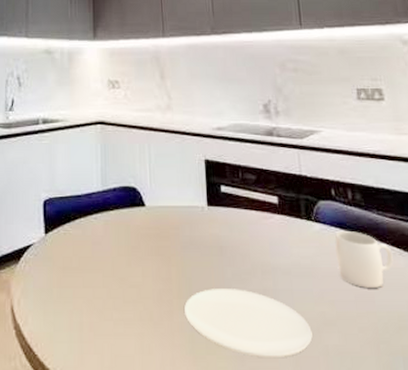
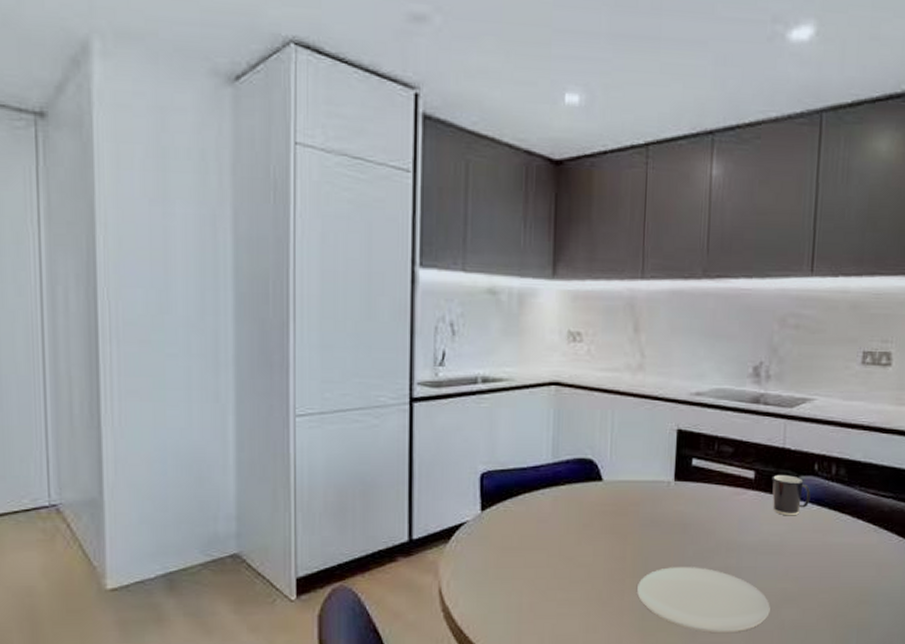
mug: none [294,200,333,239] -> present [771,475,811,516]
mug: present [335,231,394,288] -> none [808,508,868,564]

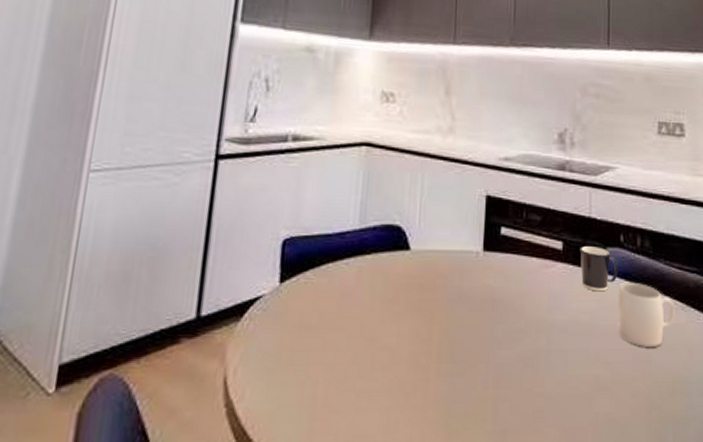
plate: present [637,567,770,634] -> none [443,350,583,431]
mug: none [808,508,868,564] -> present [617,283,676,347]

